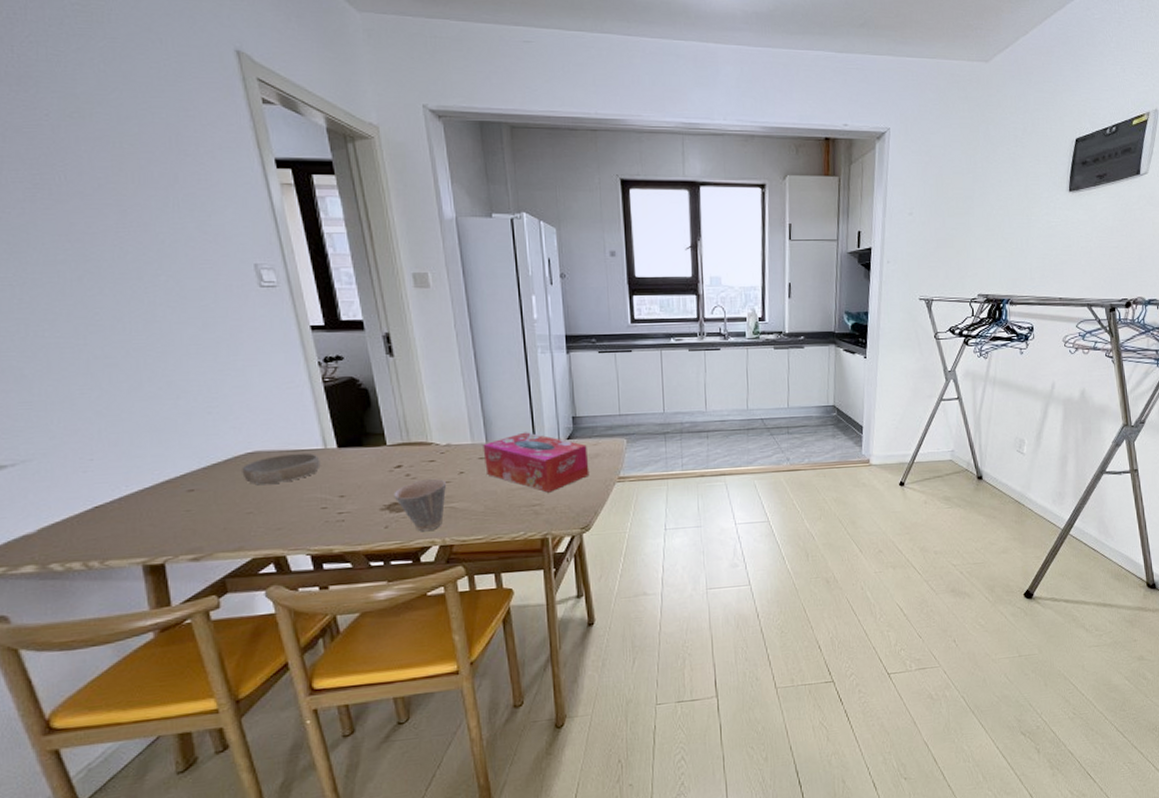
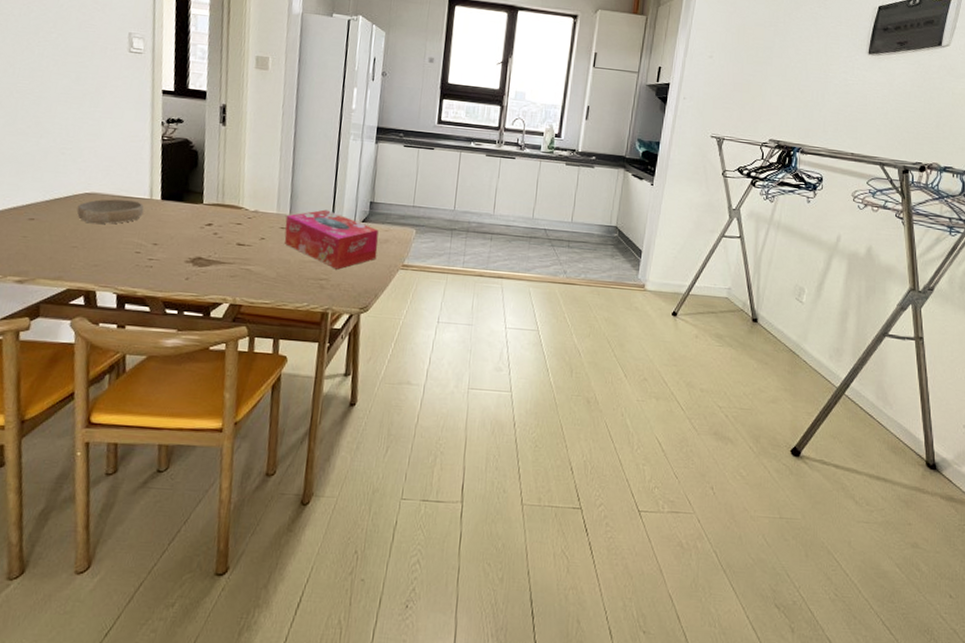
cup: present [394,479,447,532] -> none [199,240,248,289]

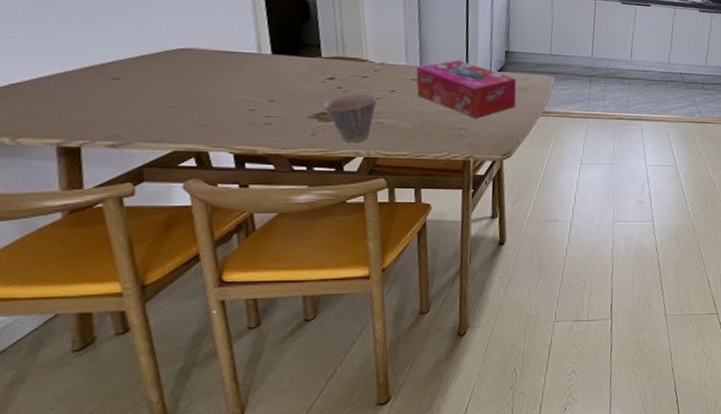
bowl: present [76,199,144,225] -> none [171,54,253,82]
cup: none [199,240,248,289] -> present [323,94,378,143]

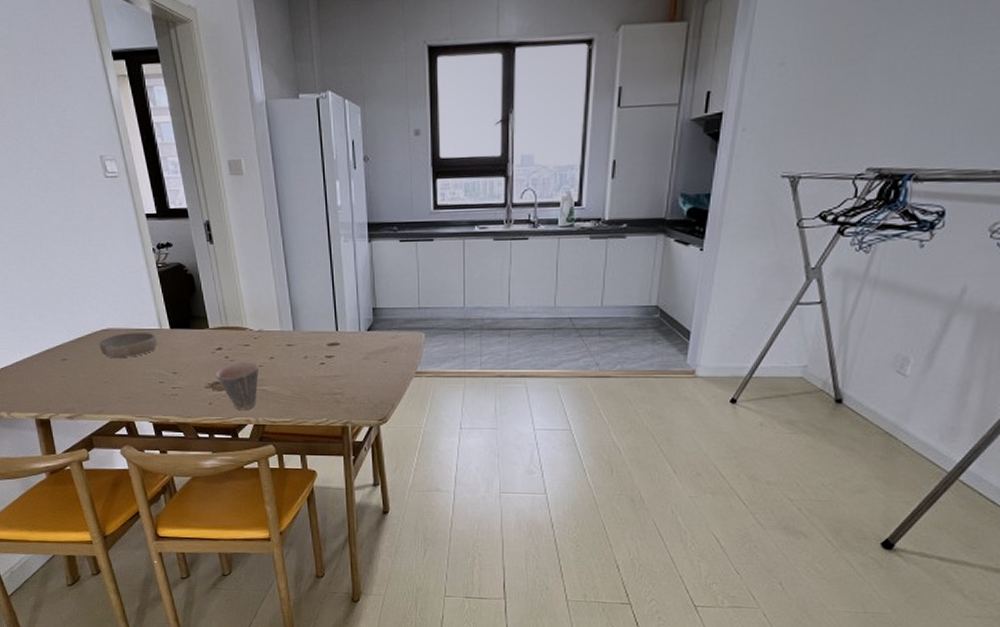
bowl: none [171,54,253,82] -> present [99,333,158,359]
tissue box: present [416,60,517,119] -> none [290,321,388,383]

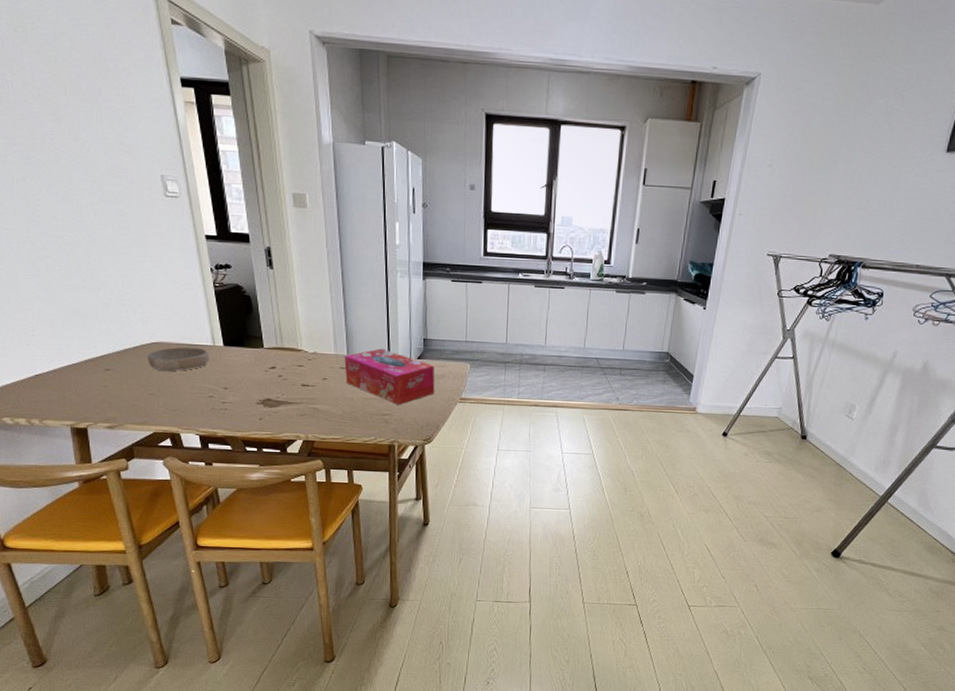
cup: present [215,363,260,411] -> none [268,382,312,427]
tissue box: none [290,321,388,383] -> present [344,348,435,405]

